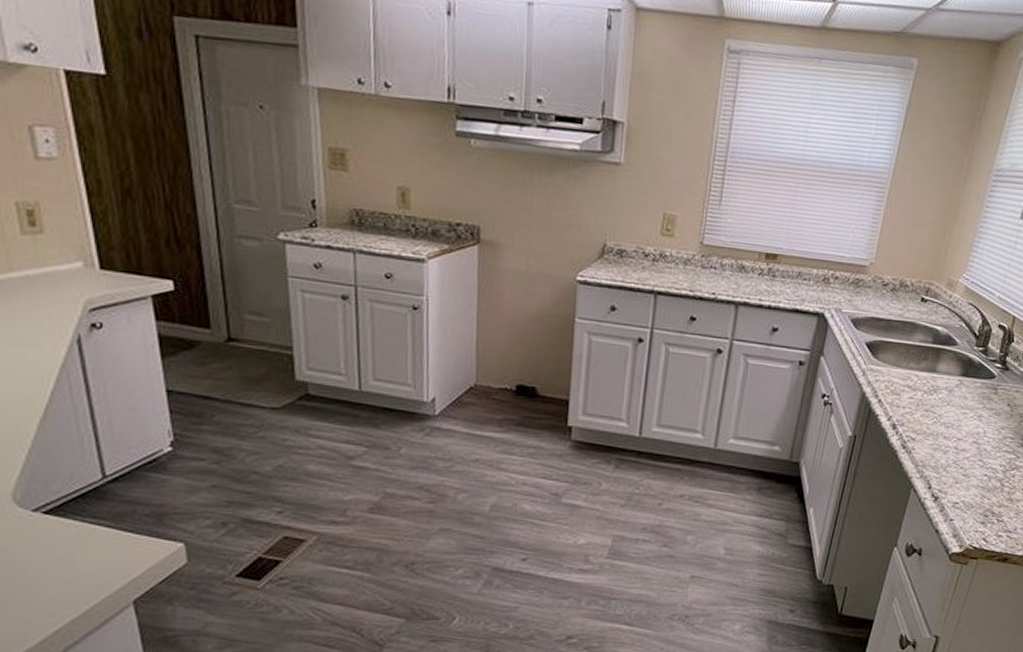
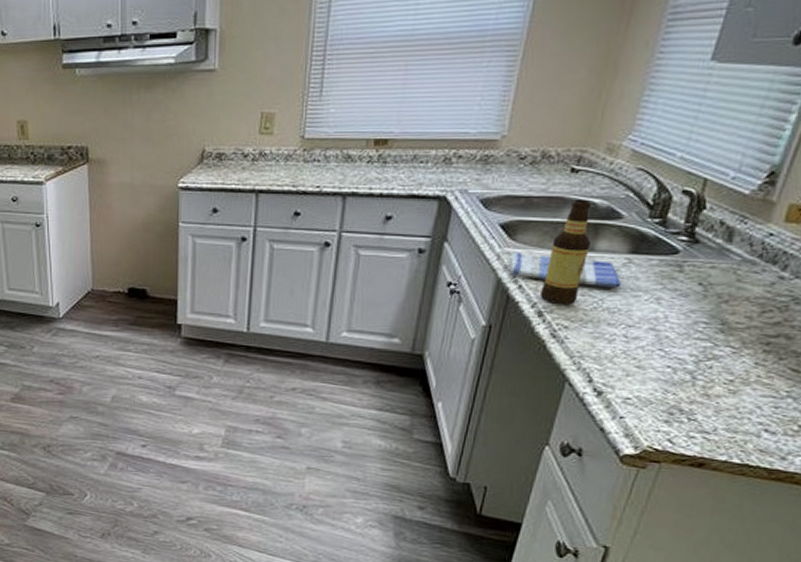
dish towel: none [872,368,955,406] -> present [509,251,621,288]
bottle: none [894,325,936,419] -> present [539,199,592,305]

